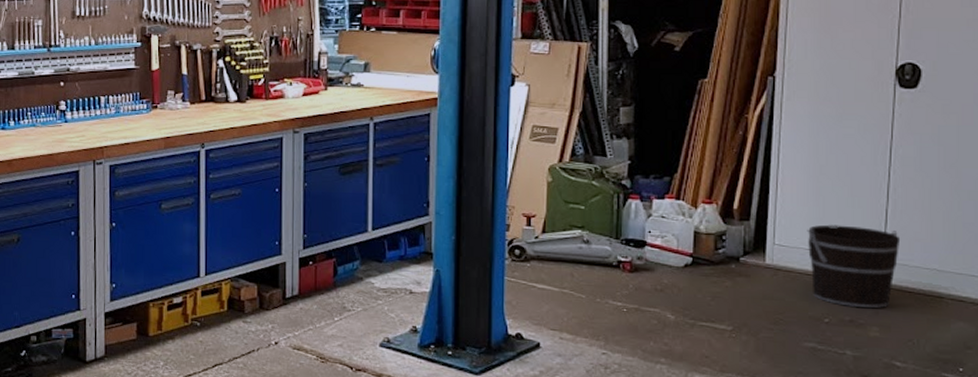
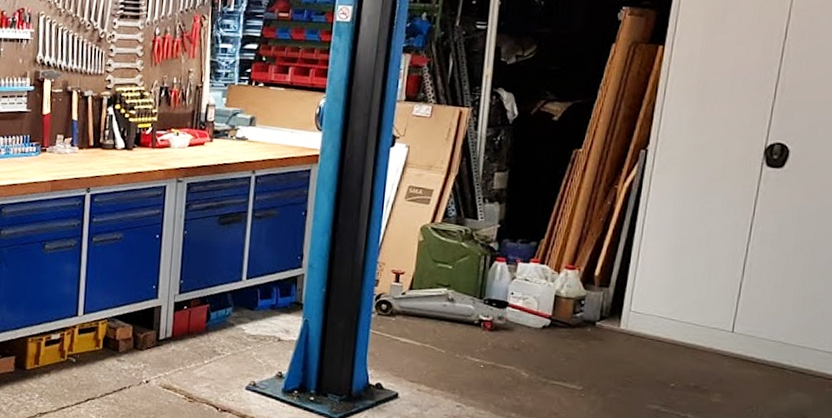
bucket: present [807,224,901,309] -> none [662,294,751,376]

